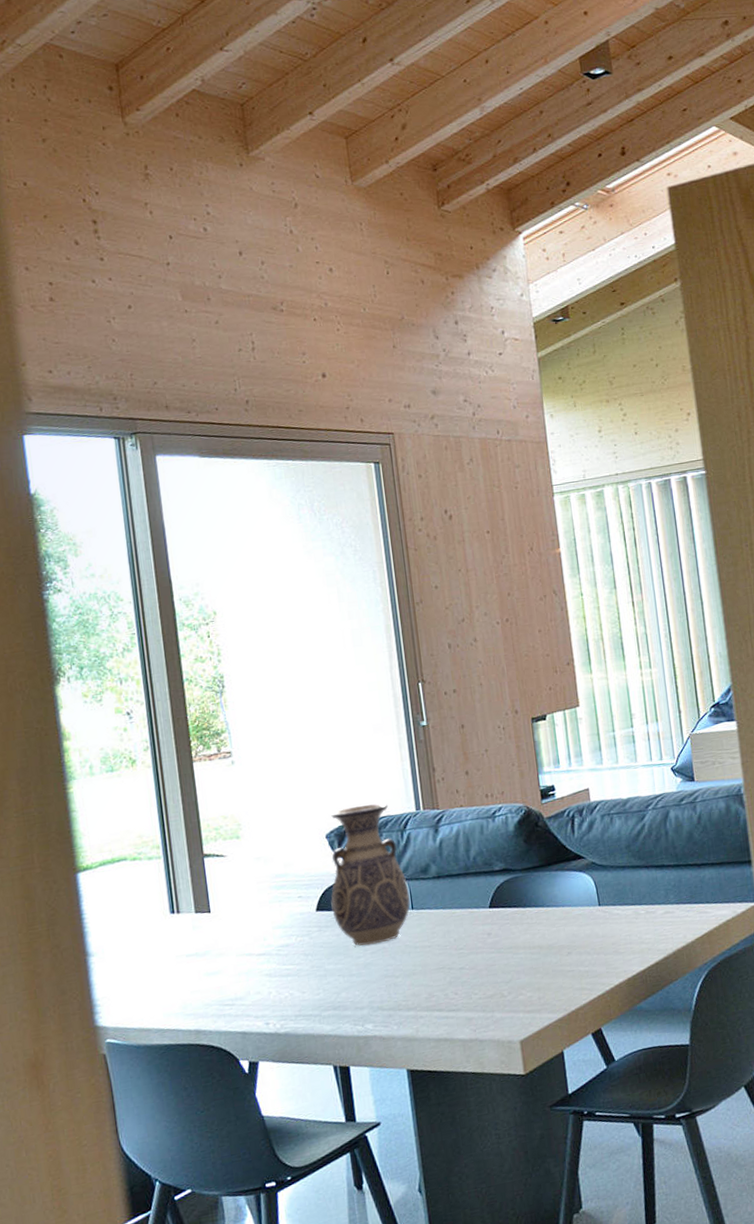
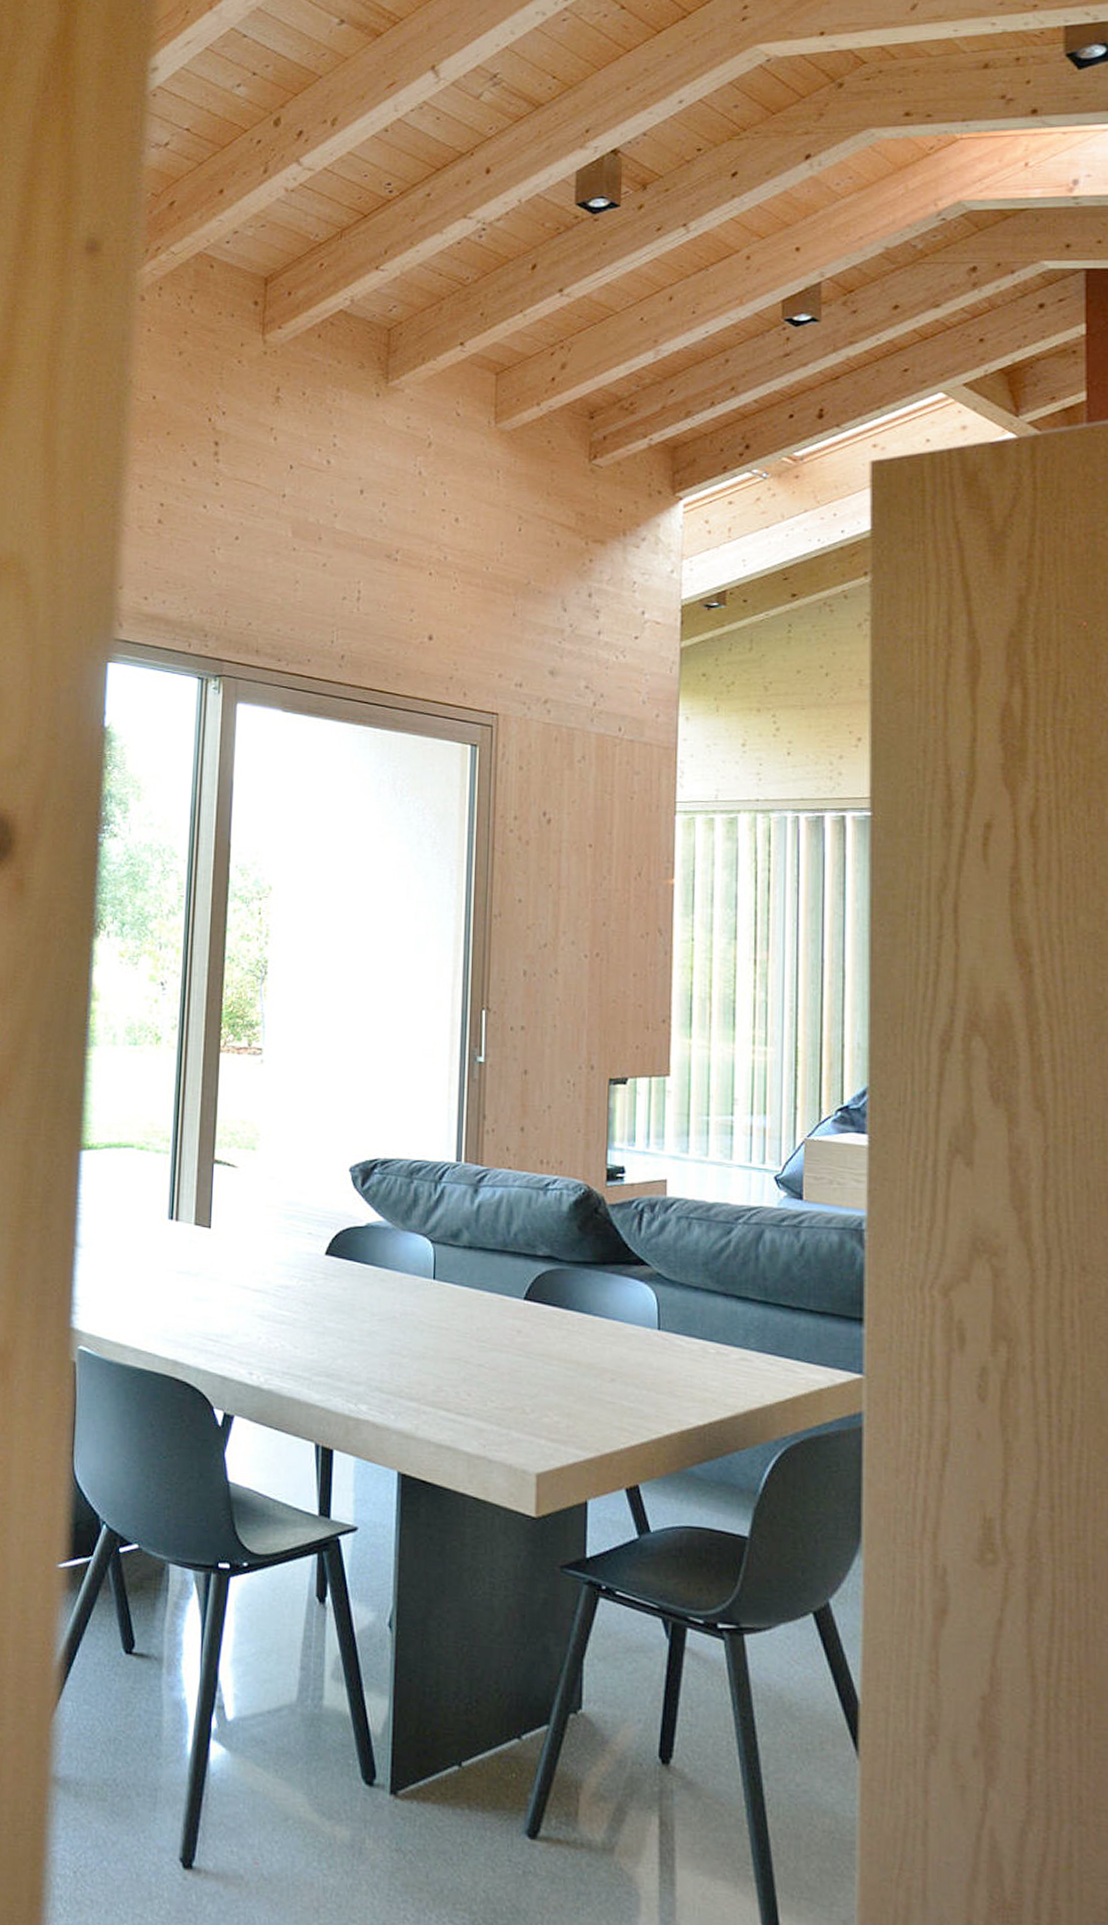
vase: present [331,802,411,946] -> none [343,1140,434,1312]

